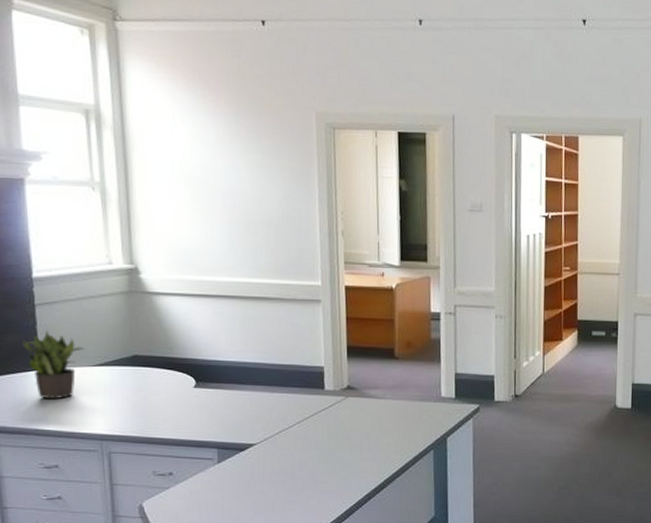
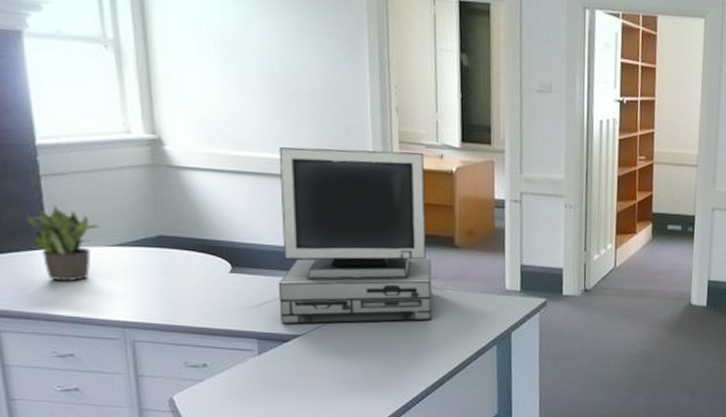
computer: none [236,271,374,435] -> present [278,147,432,325]

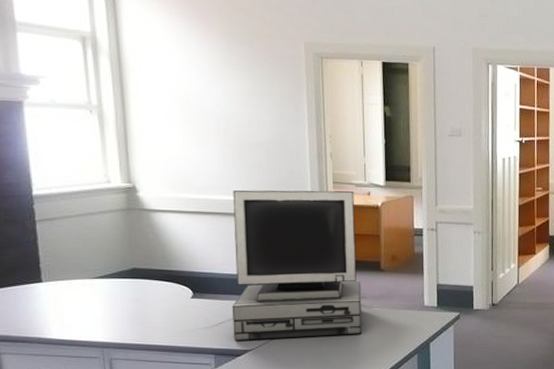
potted plant: present [27,204,101,281] -> none [24,245,85,309]

